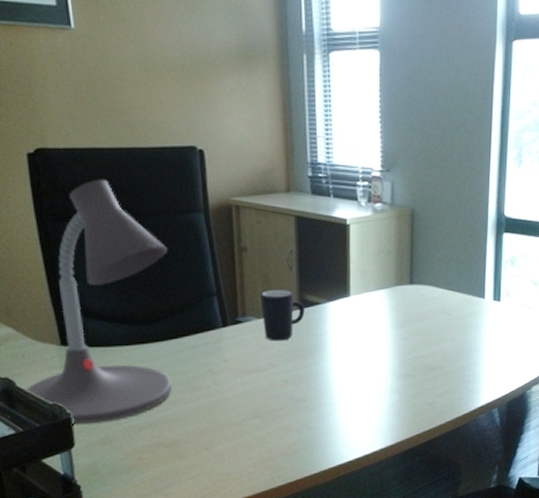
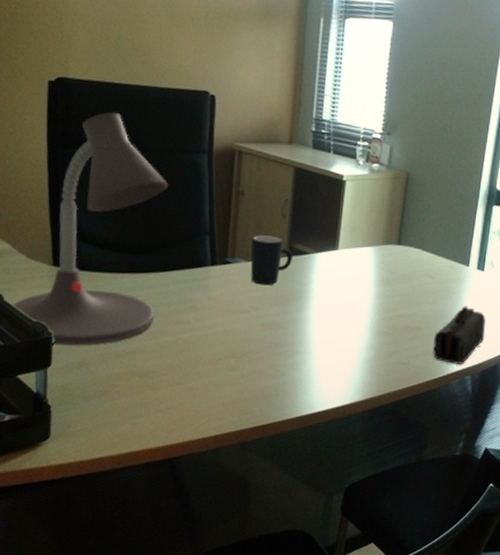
pencil case: none [457,339,508,398] -> present [433,306,486,364]

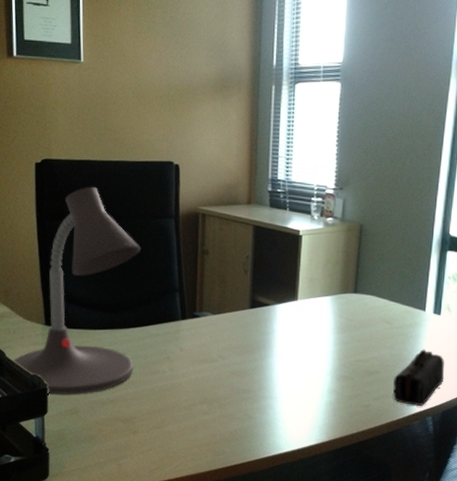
mug: present [250,234,293,286] -> none [216,289,255,336]

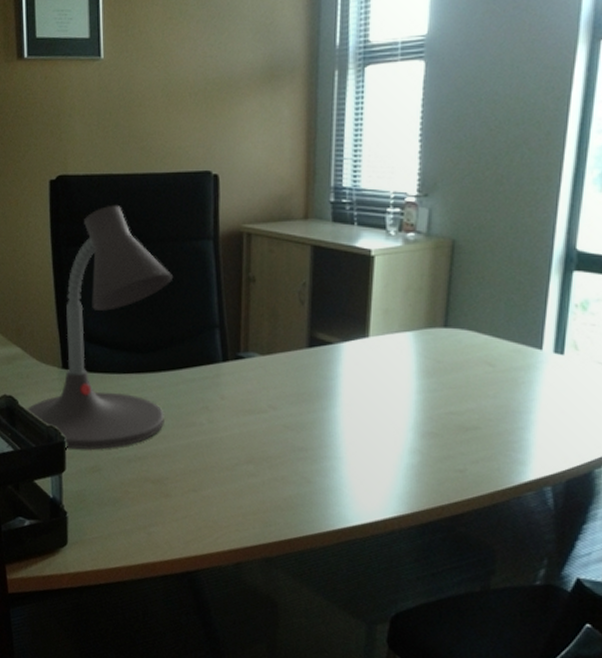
pencil case: present [393,349,445,406] -> none [497,399,570,472]

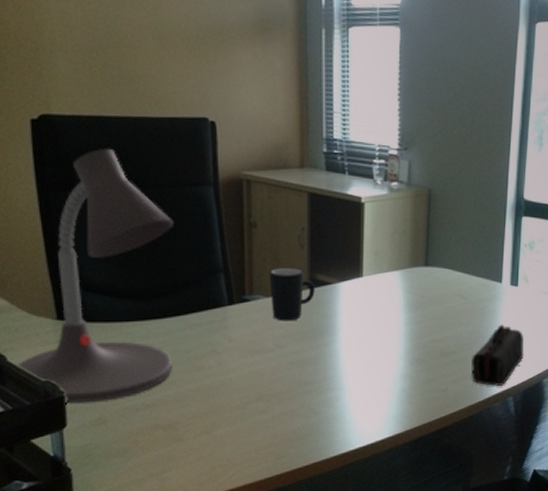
mug: none [265,324,314,382] -> present [269,267,315,321]
pencil case: none [497,399,570,472] -> present [471,324,524,386]

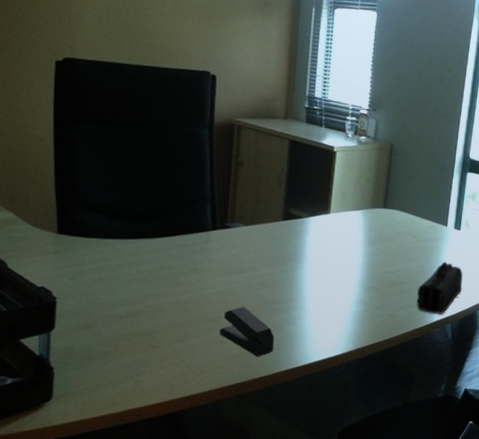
desk lamp: present [15,148,173,404] -> none [14,89,171,309]
stapler: none [248,390,312,445] -> present [219,307,275,357]
mug: present [269,267,315,321] -> none [249,201,288,248]

